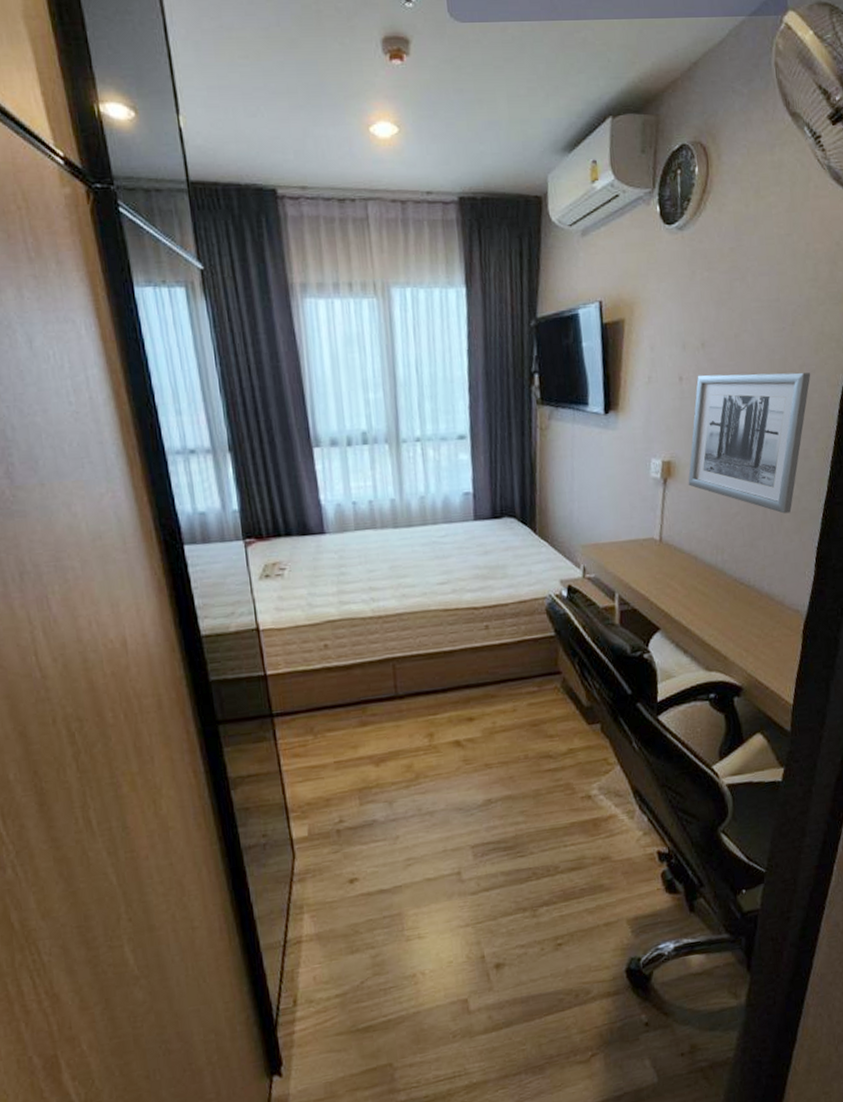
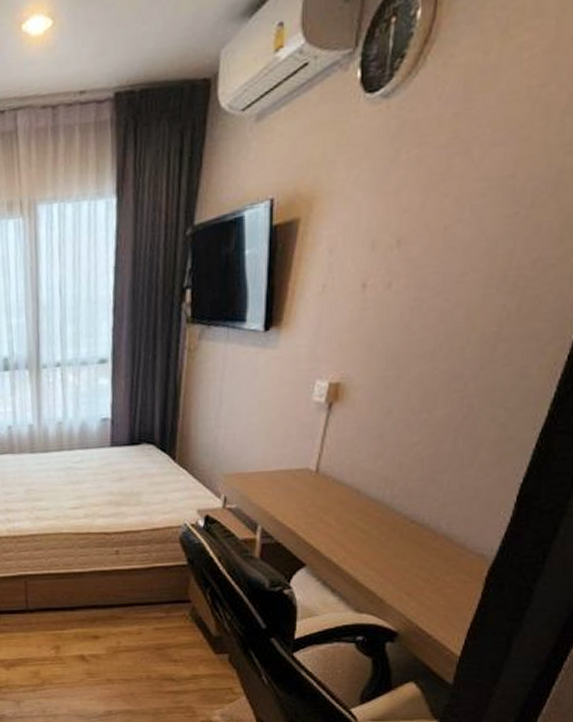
wall art: present [688,372,811,514] -> none [359,268,548,444]

